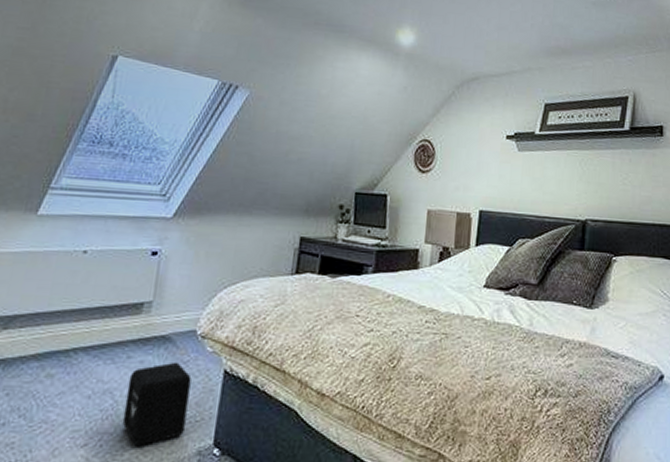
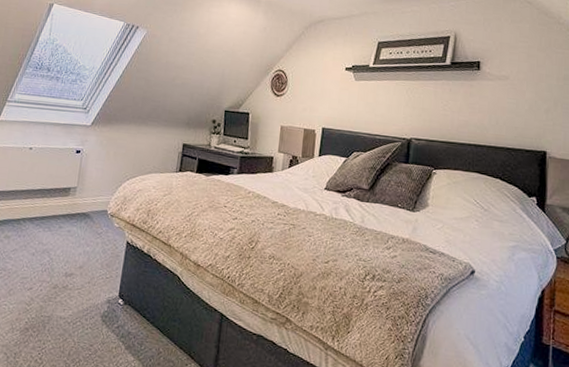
air purifier: present [122,362,191,447] -> none [55,233,104,294]

